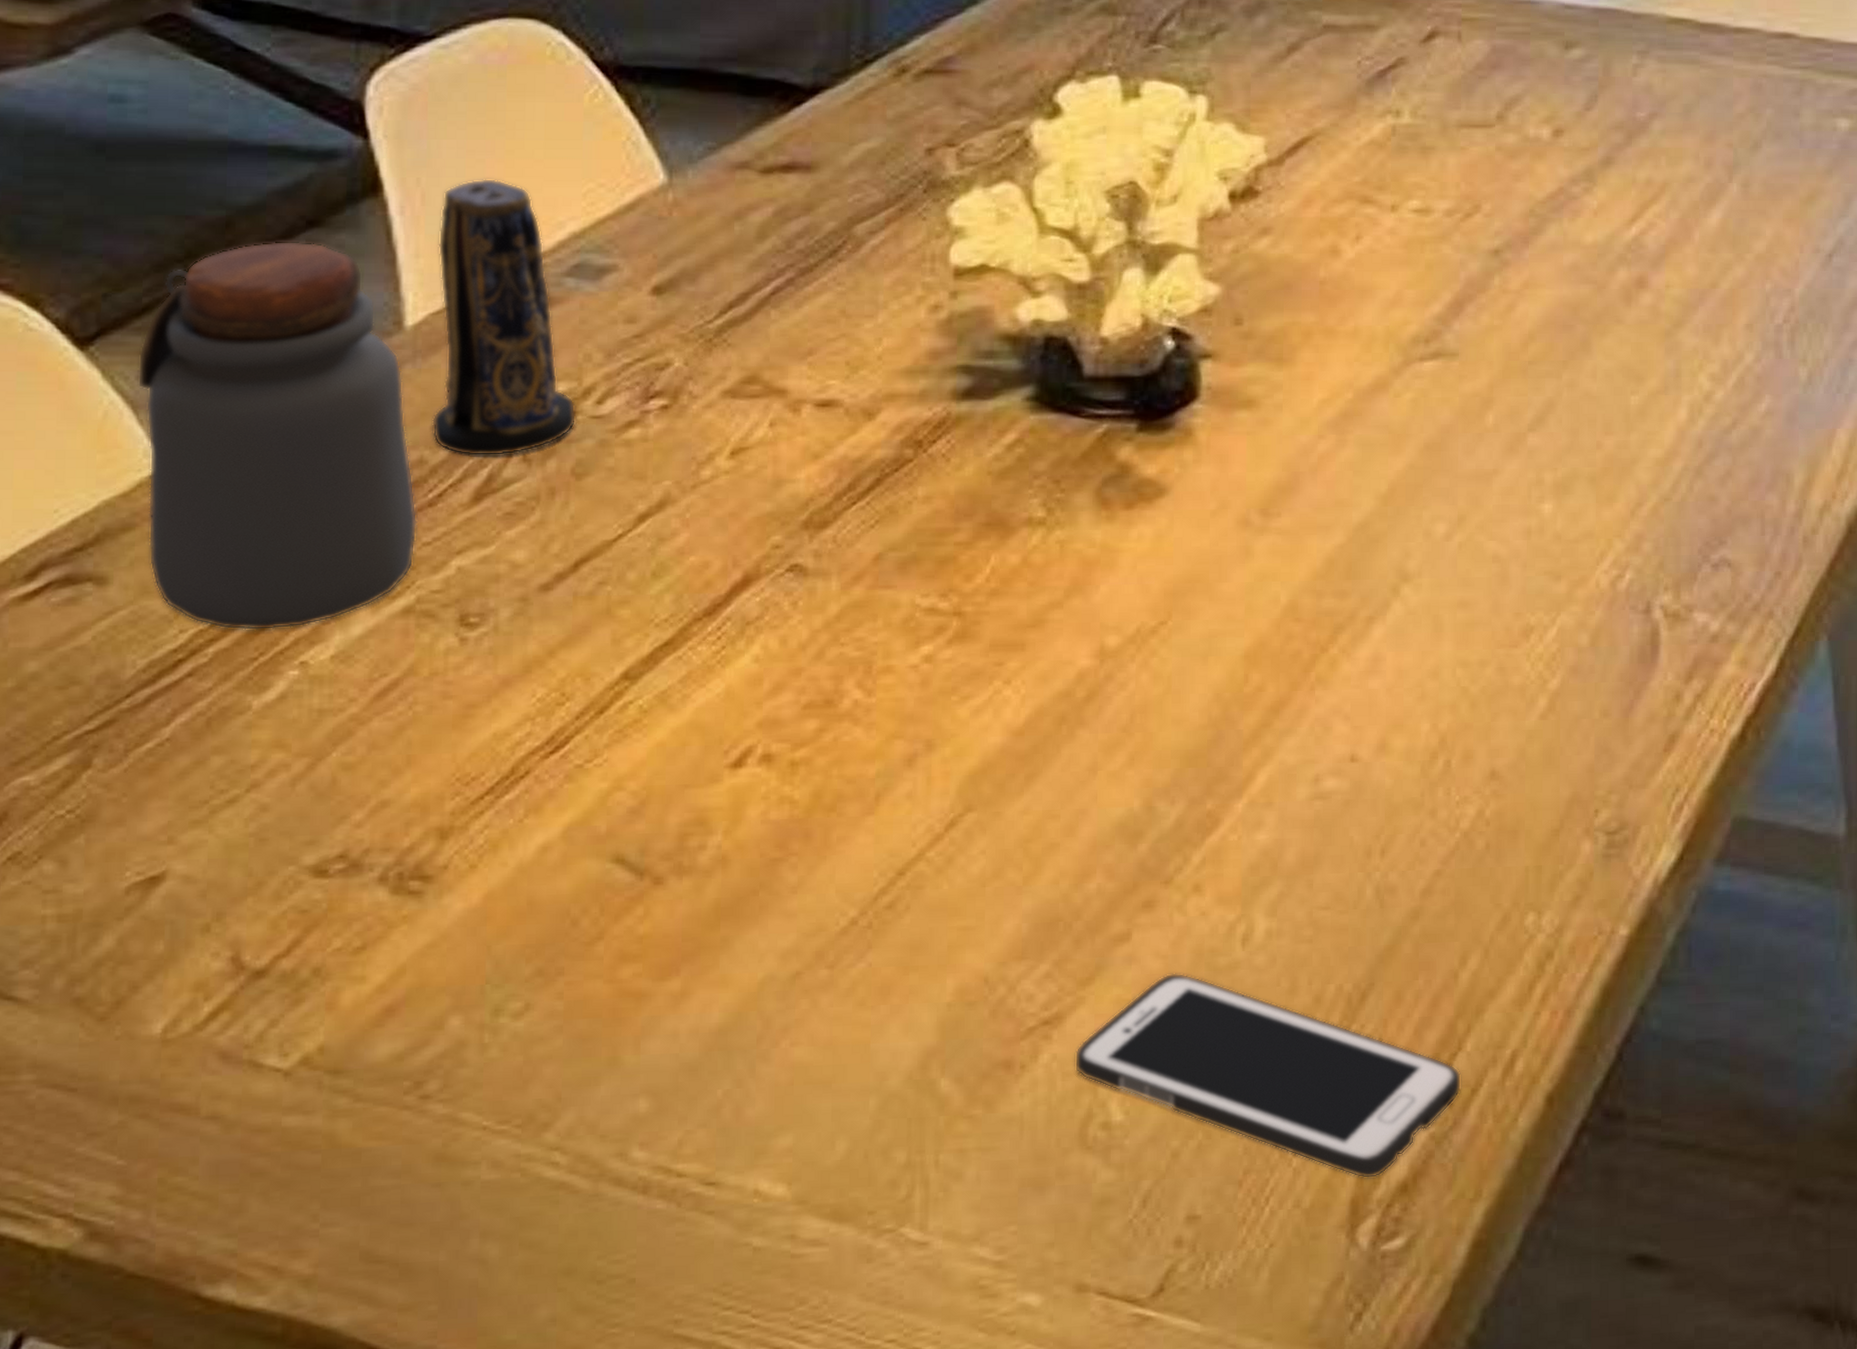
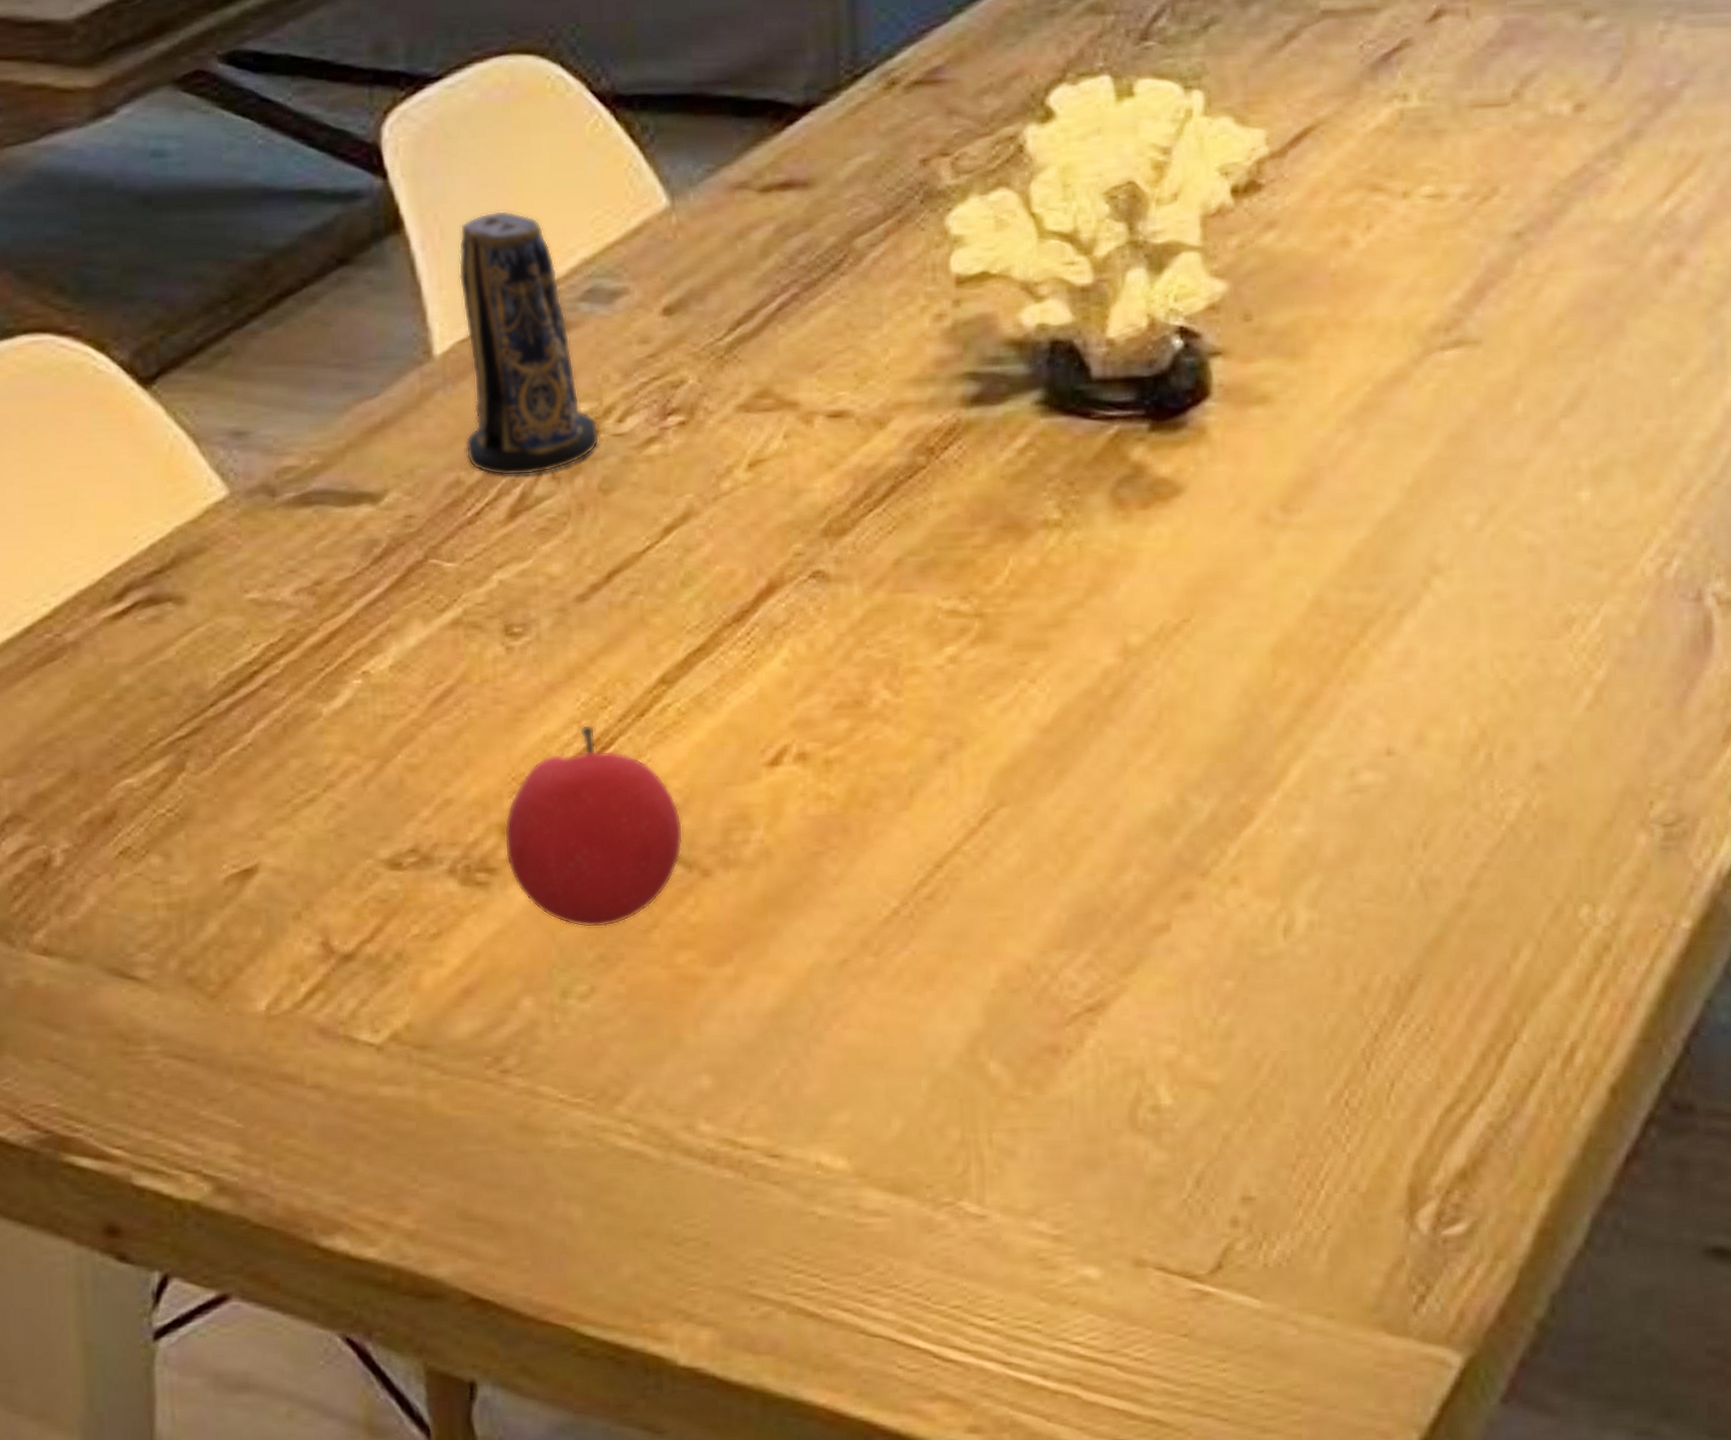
jar: present [137,241,418,631] -> none [196,279,460,644]
fruit: none [443,722,637,940] -> present [504,724,684,928]
cell phone: present [1074,973,1462,1179] -> none [1120,962,1519,1166]

